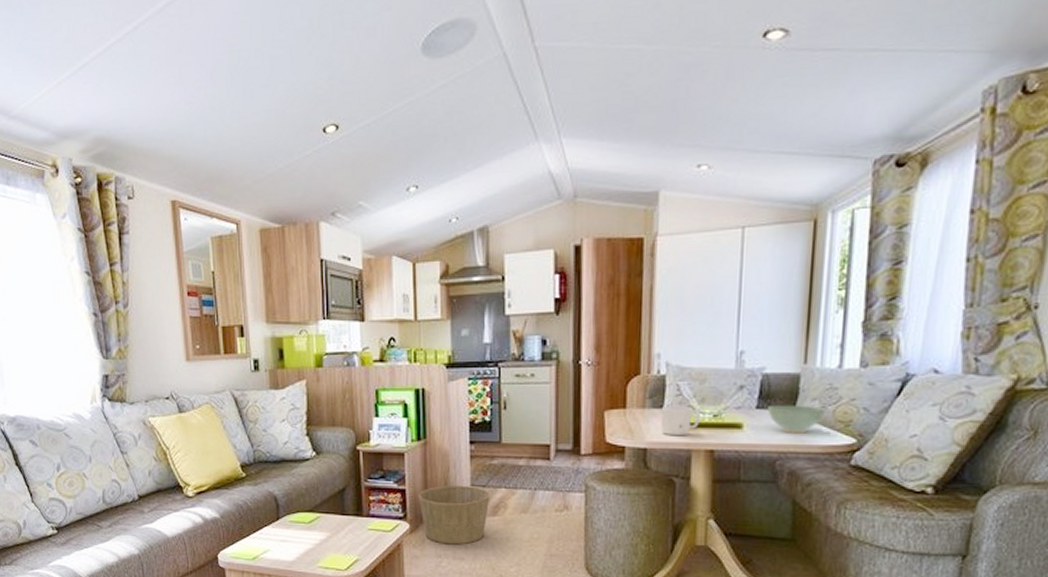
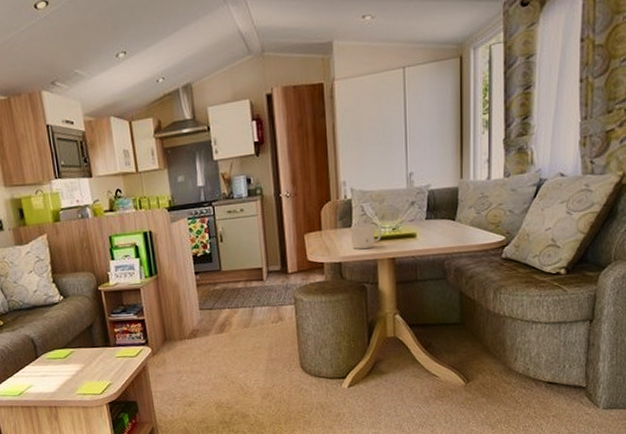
basket: present [418,485,491,545] -> none [156,310,217,362]
bowl: present [767,404,827,433] -> none [435,213,481,237]

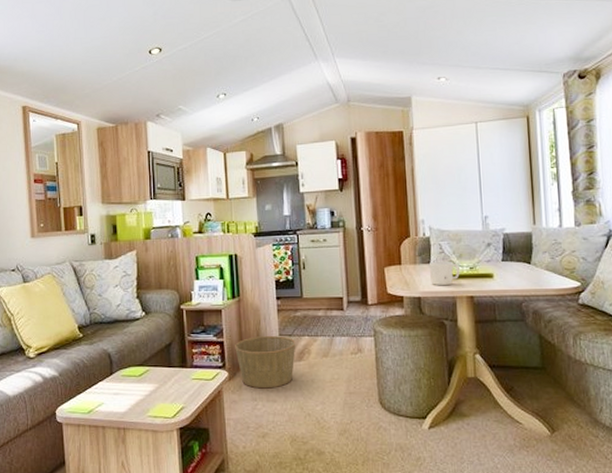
basket: none [156,310,217,362] -> present [235,336,296,389]

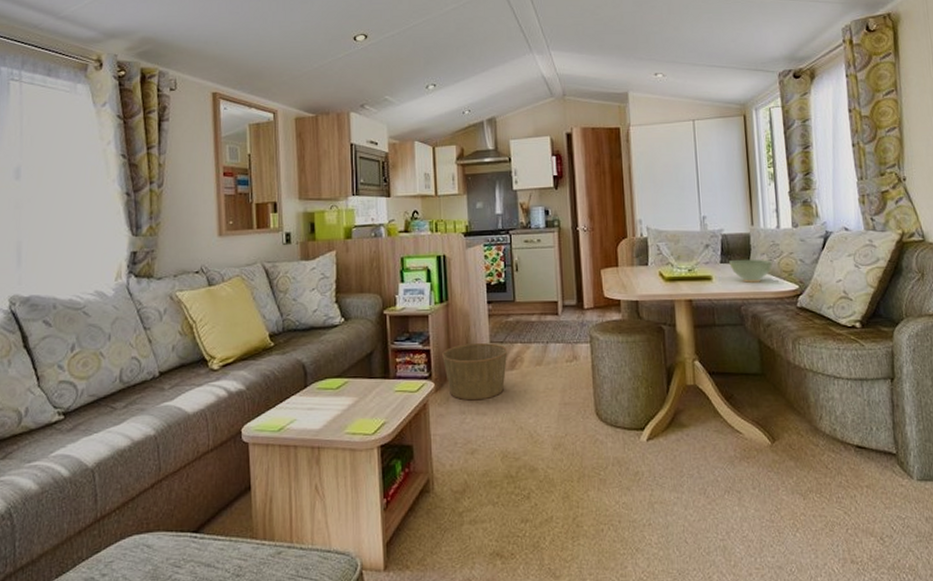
mug: present [428,261,460,286] -> none [646,262,678,289]
bowl: none [511,257,555,280] -> present [729,259,773,283]

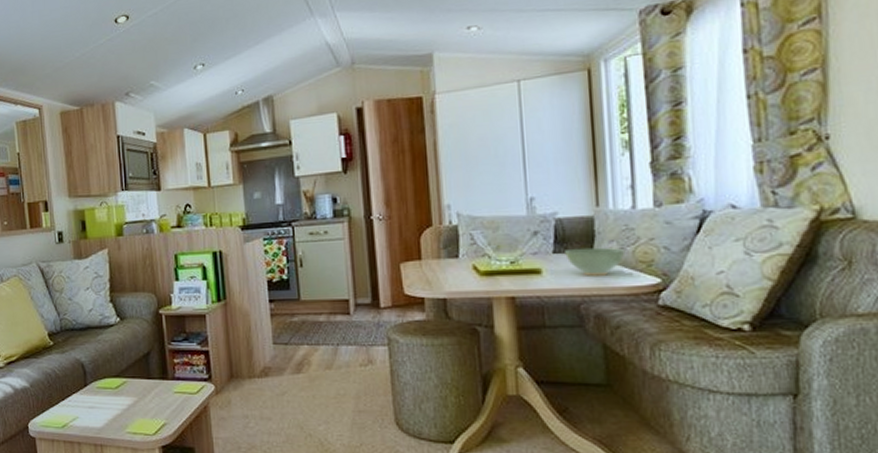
basket: present [442,343,508,401] -> none [222,344,294,405]

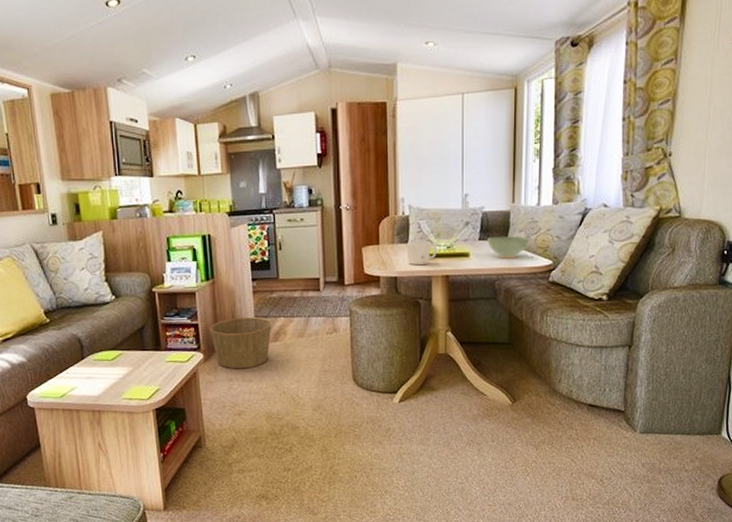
basket: none [222,344,294,405] -> present [210,317,272,369]
mug: none [456,254,497,285] -> present [406,240,437,266]

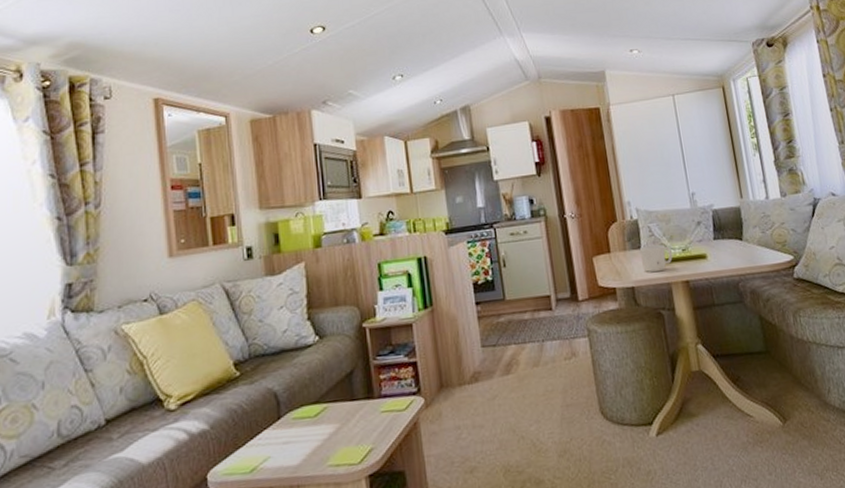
basket: present [210,317,272,369] -> none [430,347,502,414]
bowl: present [487,236,530,259] -> none [722,232,766,258]

